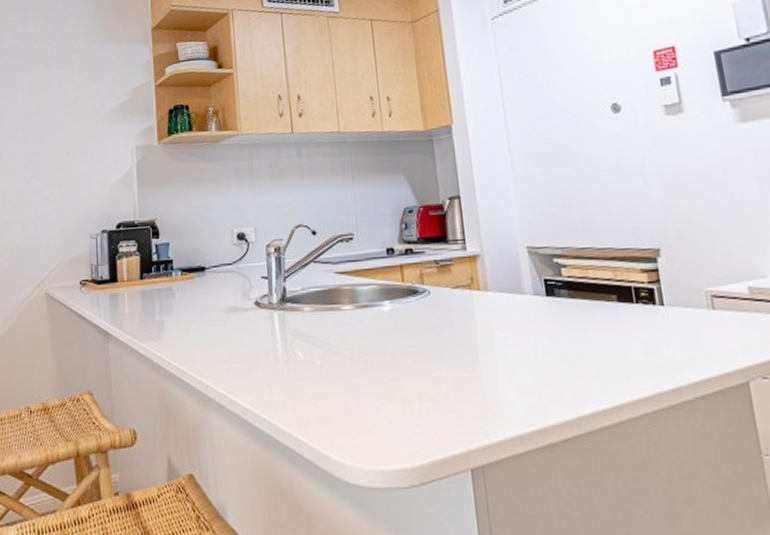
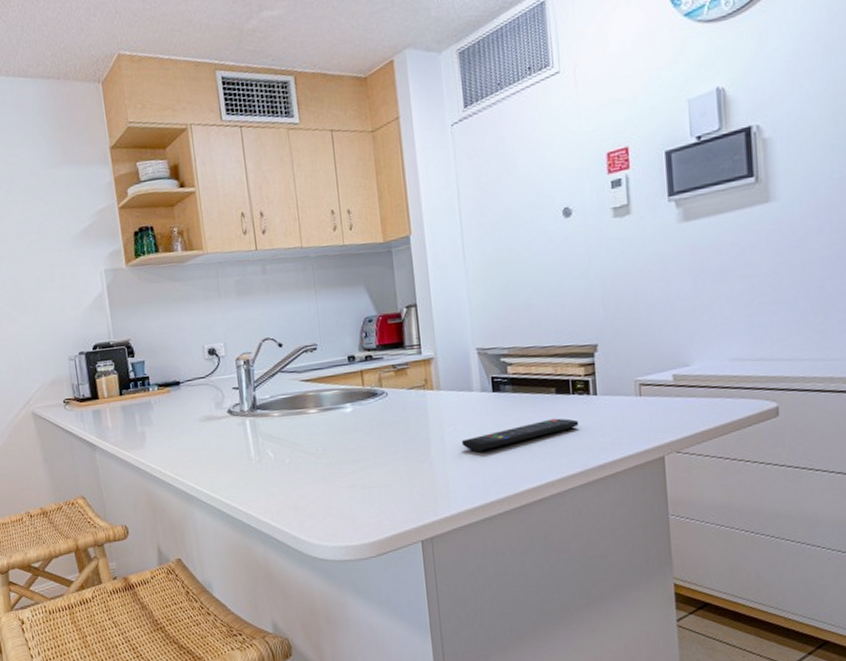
remote control: none [513,330,647,364] -> present [461,418,579,451]

